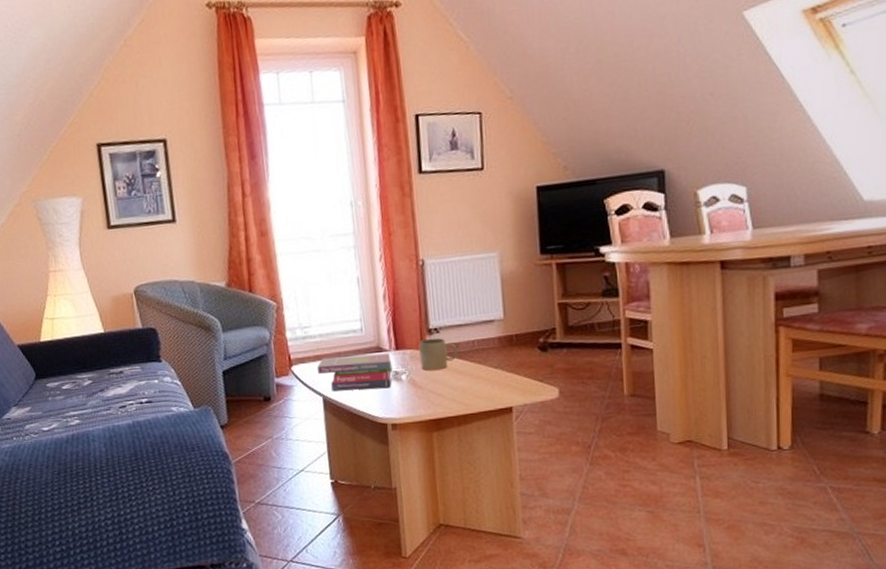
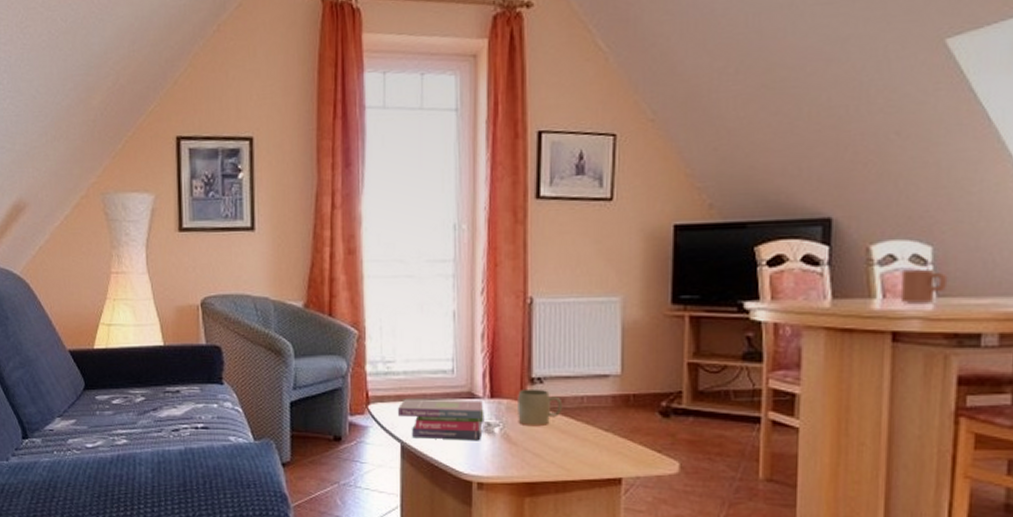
cup: none [723,206,761,237] -> present [900,269,948,303]

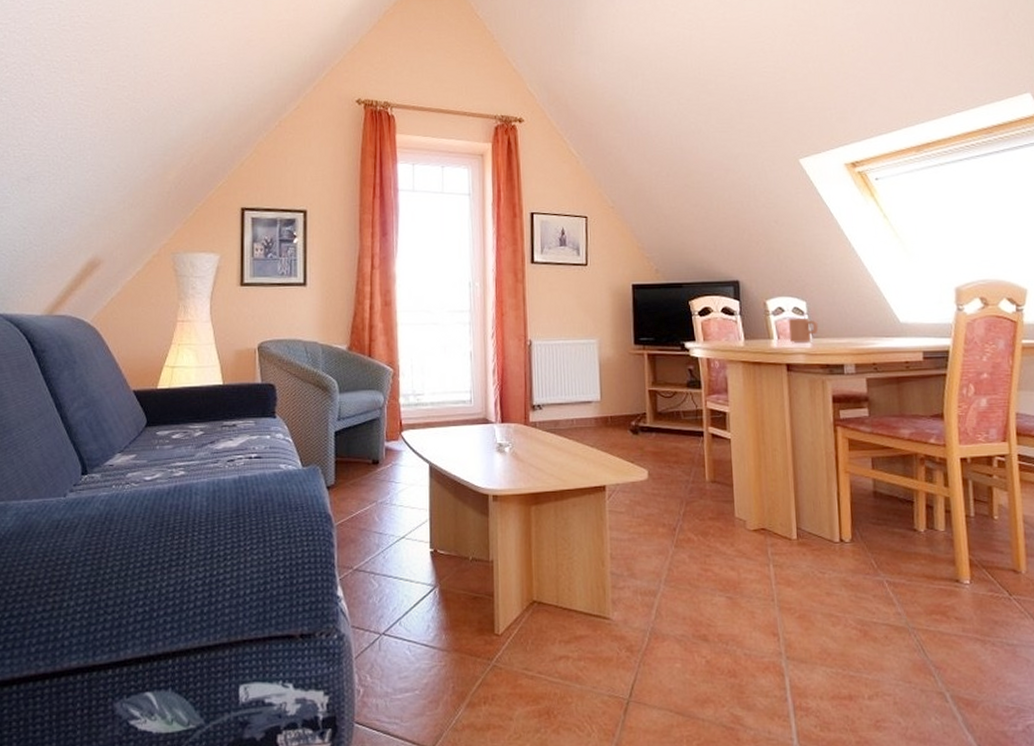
books: present [398,398,484,441] -> none [427,425,497,460]
mug: present [518,389,563,427] -> none [523,414,558,446]

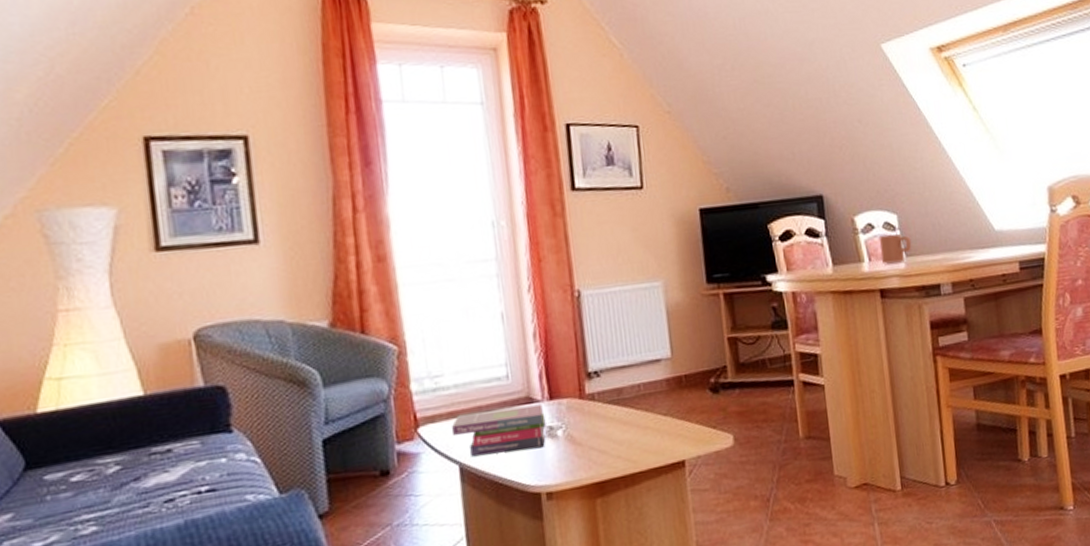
books: none [427,425,497,460] -> present [452,404,546,457]

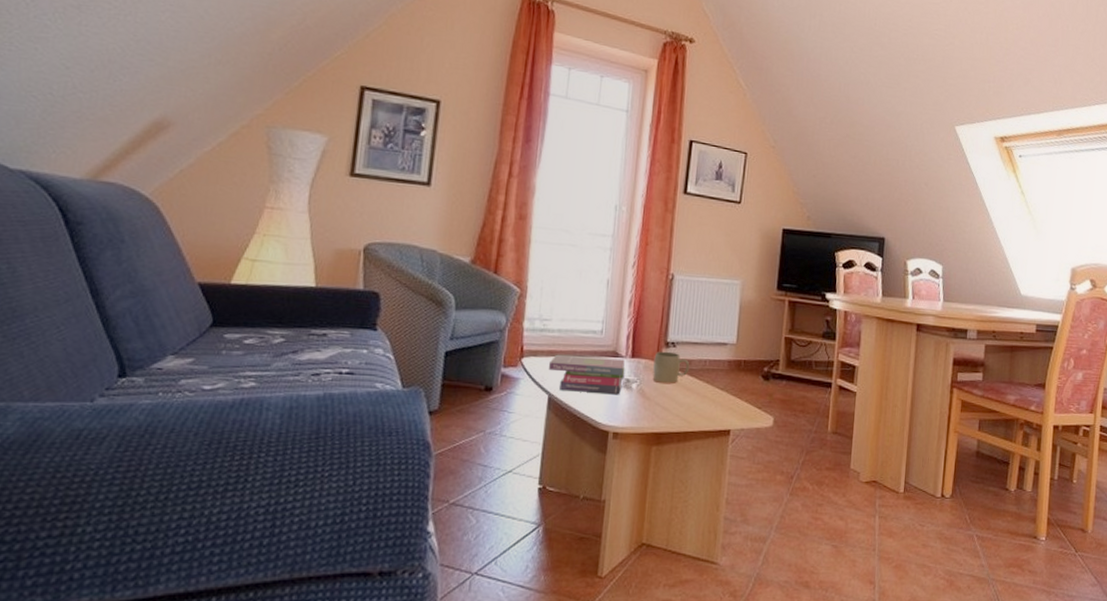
mug: none [577,382,622,424] -> present [652,351,690,385]
cup: present [878,234,912,265] -> none [922,279,951,305]

